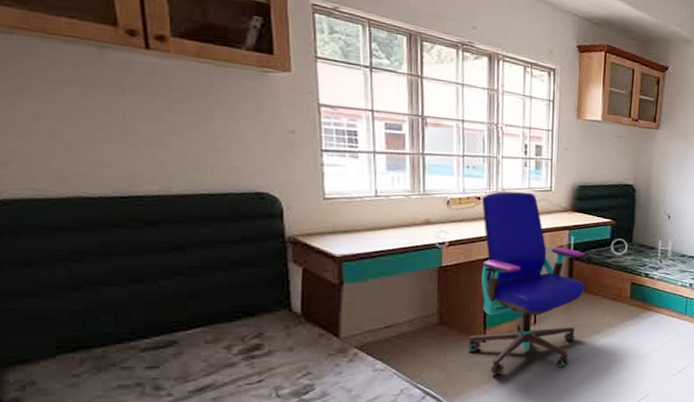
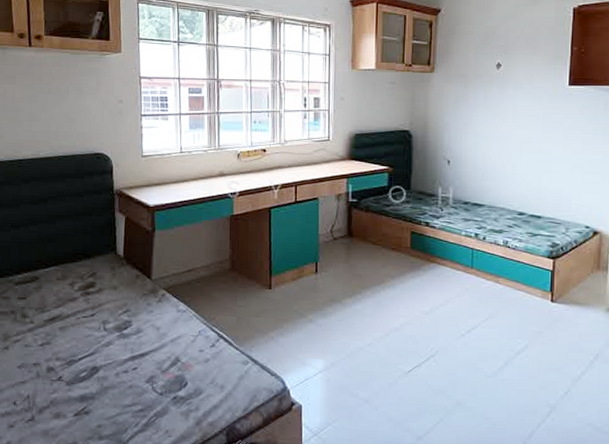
office chair: present [468,191,585,375] -> none [256,142,364,323]

